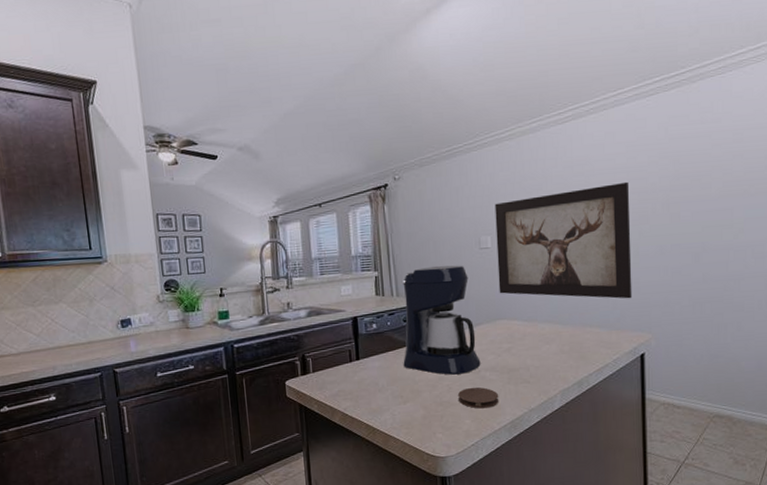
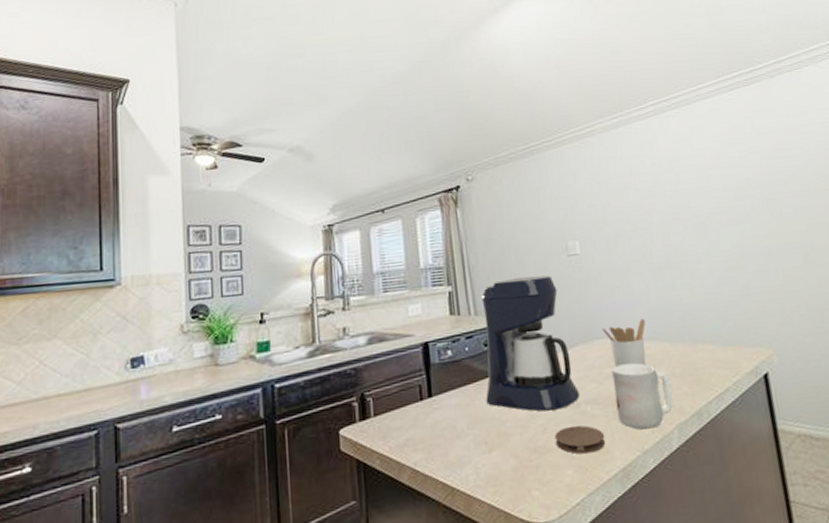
wall art: present [494,181,633,299] -> none [580,178,745,309]
utensil holder: none [505,304,542,343] -> present [603,318,647,367]
mug: none [509,340,559,393] -> present [611,363,674,430]

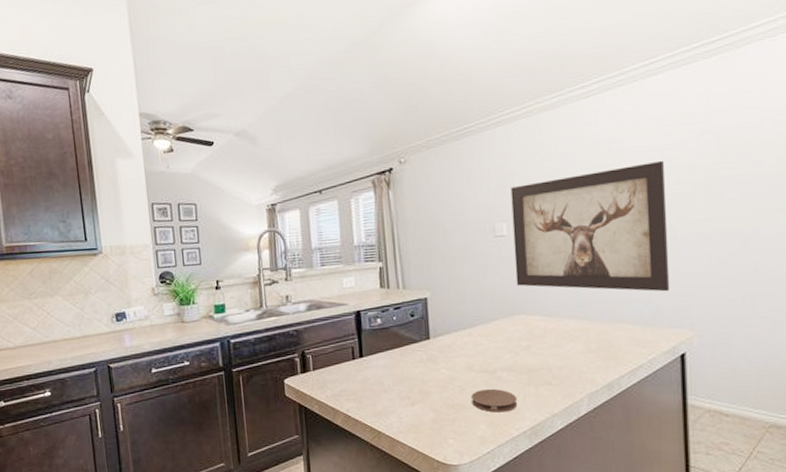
coffee maker: present [481,275,580,412] -> none [409,254,497,375]
wall art: none [580,178,745,309] -> present [510,160,670,292]
utensil holder: present [603,318,647,367] -> none [523,297,566,340]
mug: present [611,363,674,430] -> none [528,337,586,396]

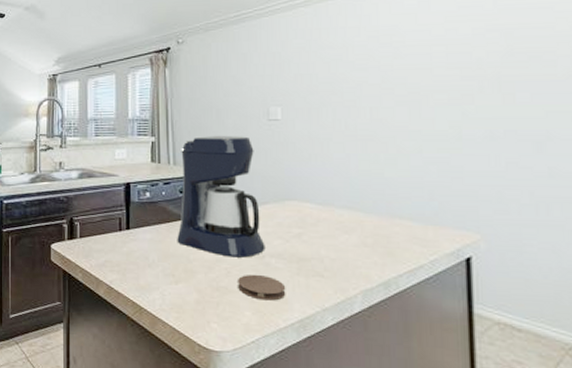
coffee maker: none [409,254,497,375] -> present [177,135,265,258]
wall art: present [510,160,670,292] -> none [286,55,454,190]

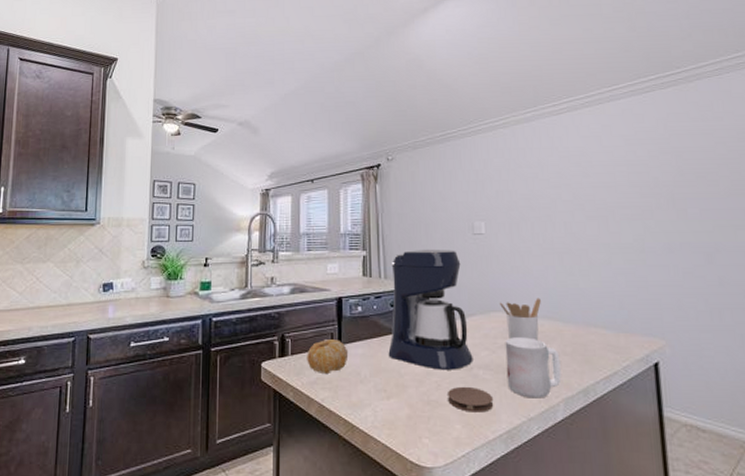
fruit: none [95,224,137,258] -> present [307,340,349,375]
utensil holder: none [296,187,341,231] -> present [500,298,541,340]
mug: none [300,227,360,290] -> present [505,337,562,398]

